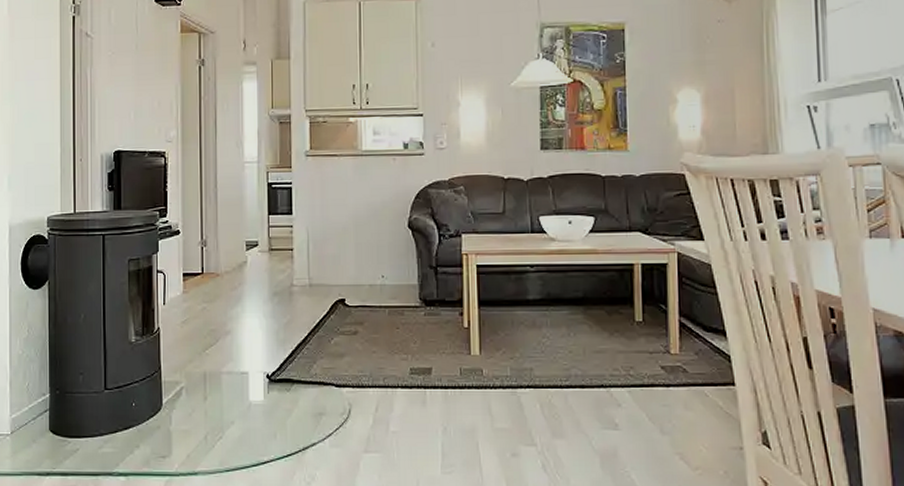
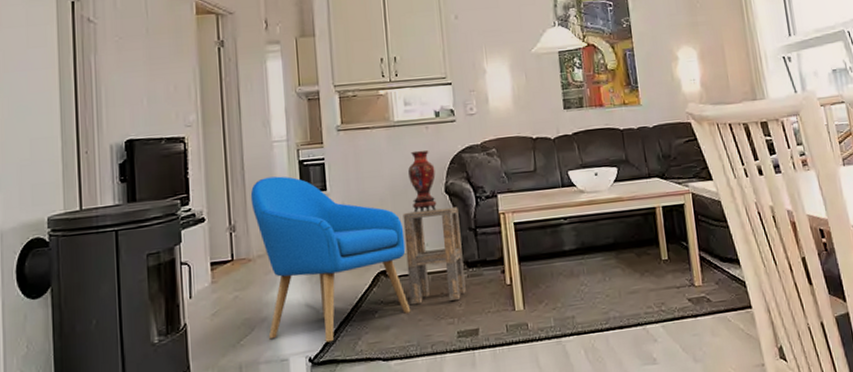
armchair: none [221,197,366,362] -> present [250,176,411,343]
side table: none [364,243,422,337] -> present [402,207,466,305]
vase: none [373,182,400,245] -> present [408,150,437,213]

